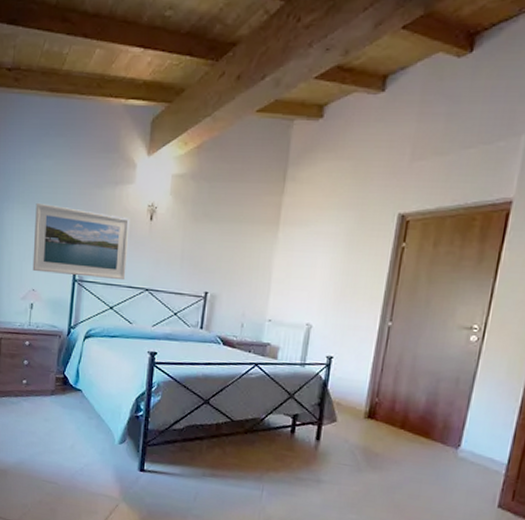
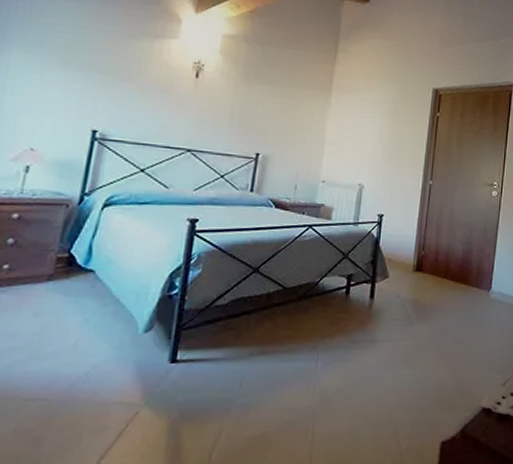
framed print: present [32,202,130,281] -> none [32,47,172,140]

